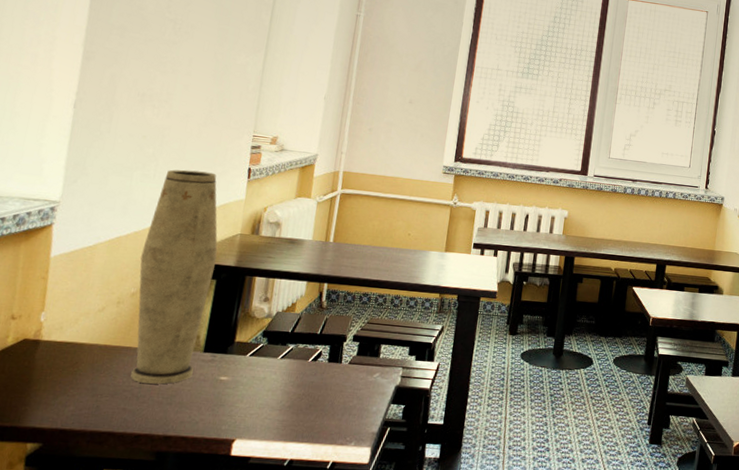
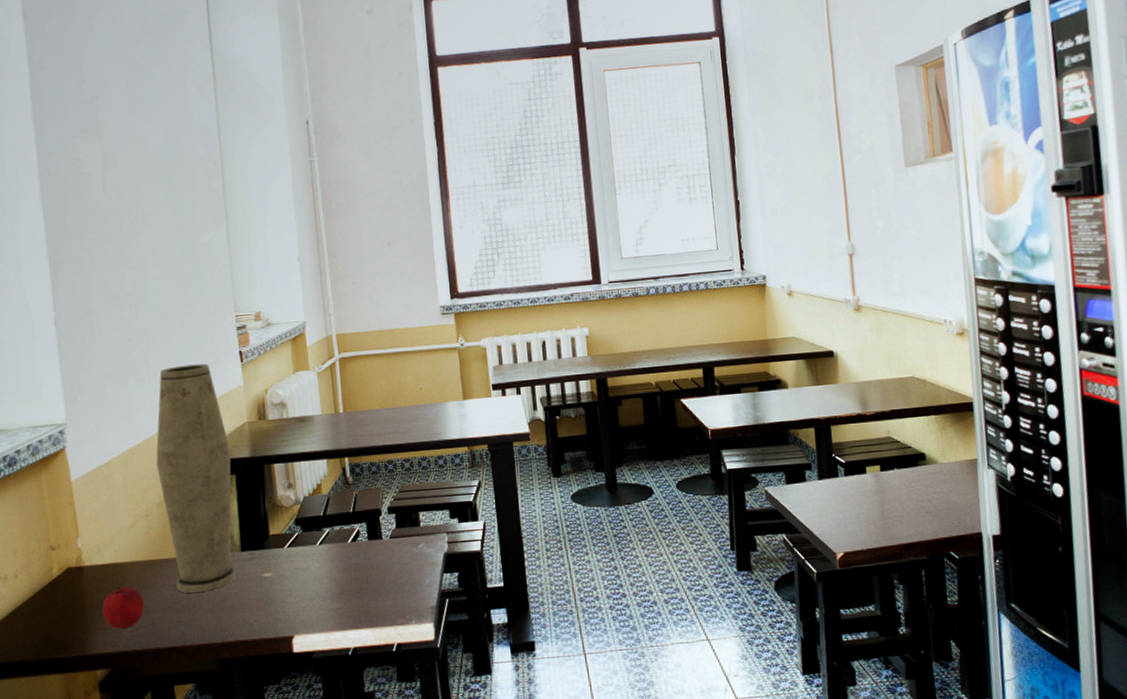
apple: none [47,364,95,407] -> present [102,585,145,629]

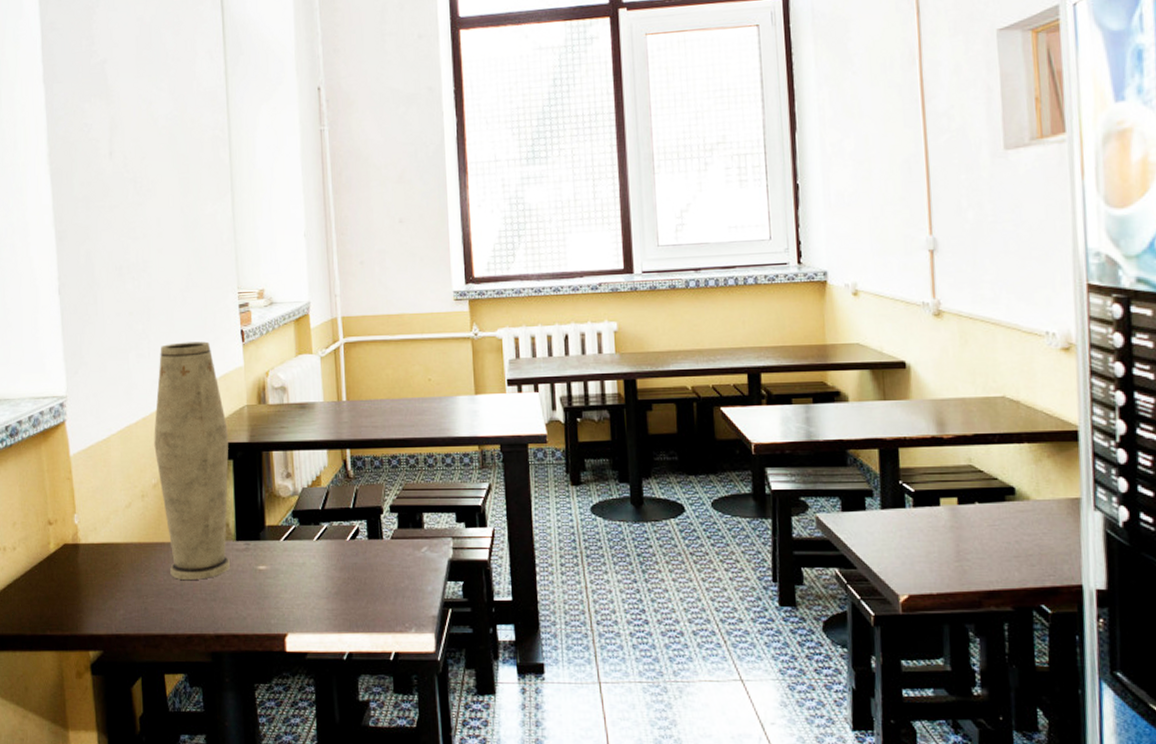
apple: present [102,585,145,629] -> none [96,566,138,611]

